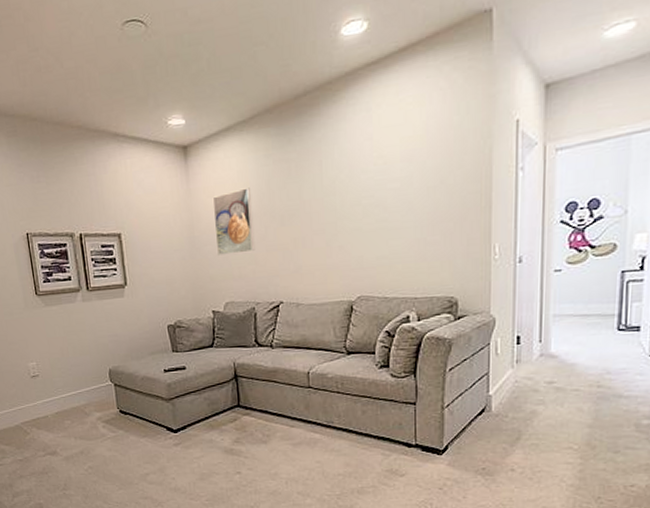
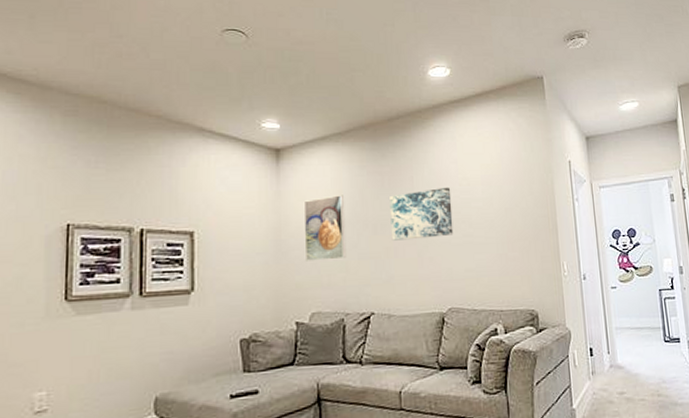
wall art: none [297,168,366,231] -> present [390,187,454,241]

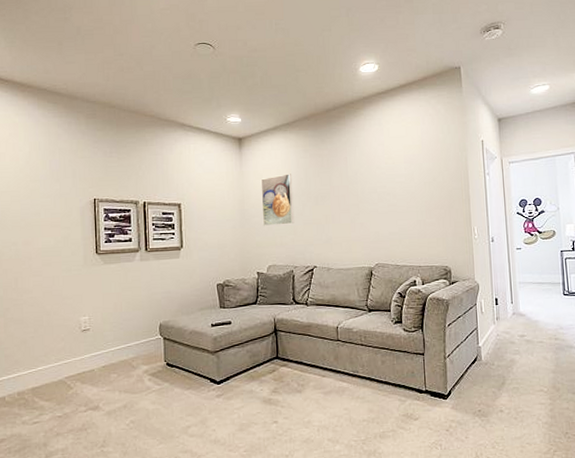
wall art: present [390,187,454,241] -> none [328,165,380,210]

